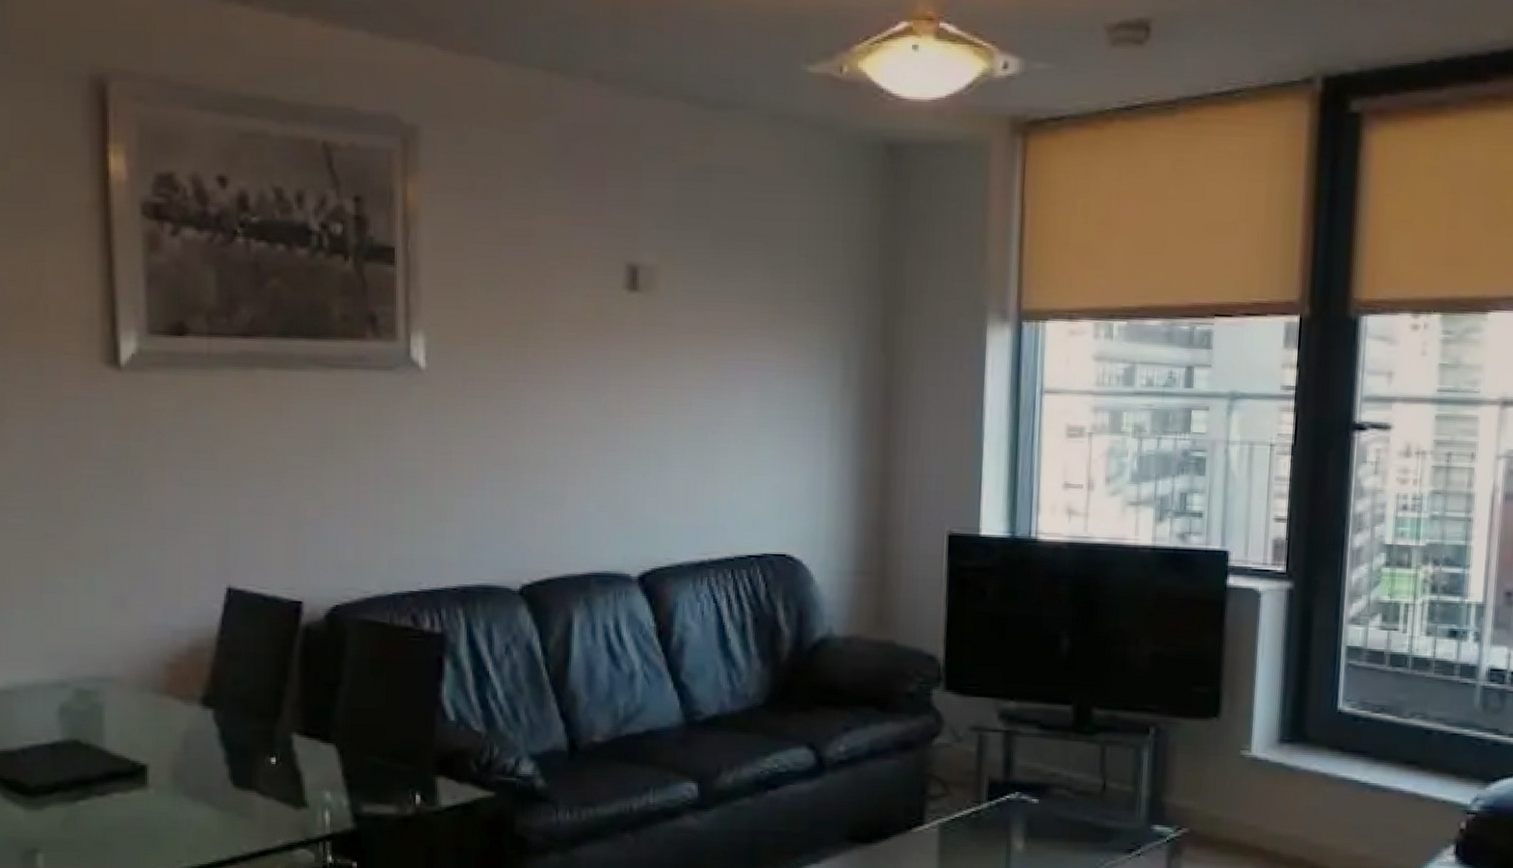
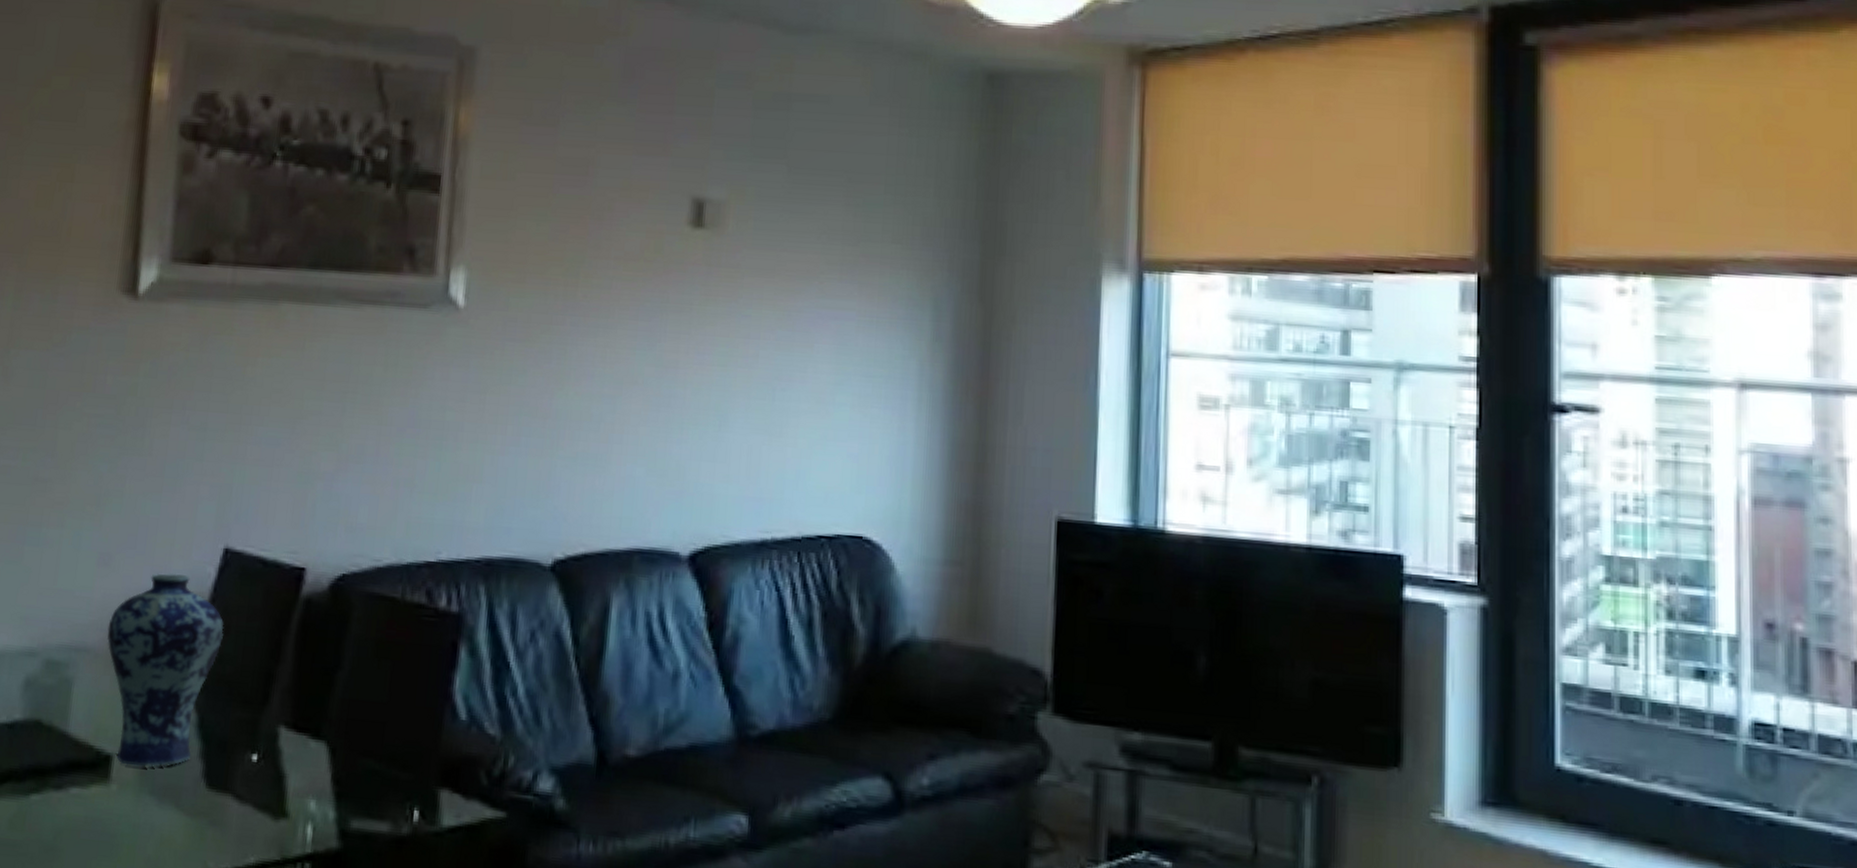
vase: none [129,611,234,773] -> present [107,573,224,767]

